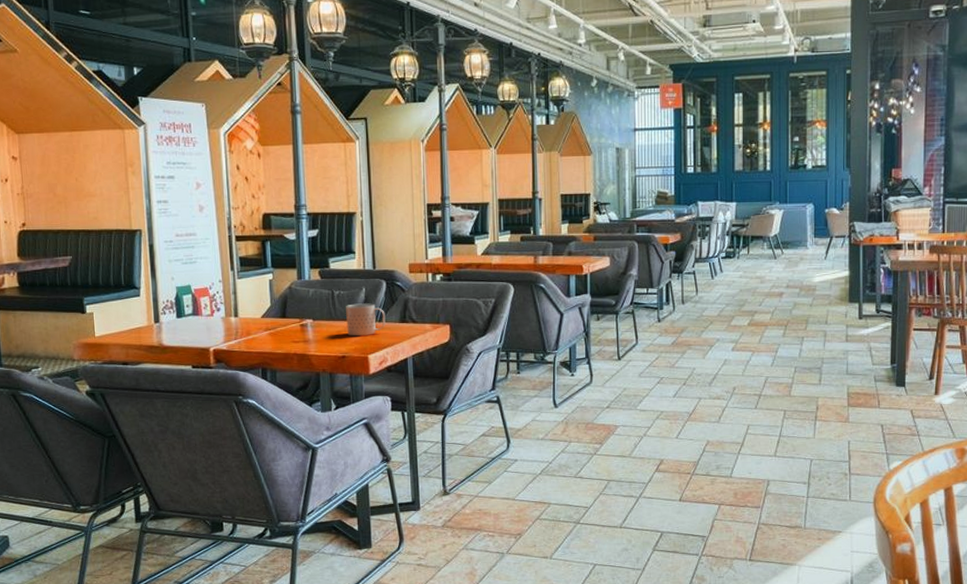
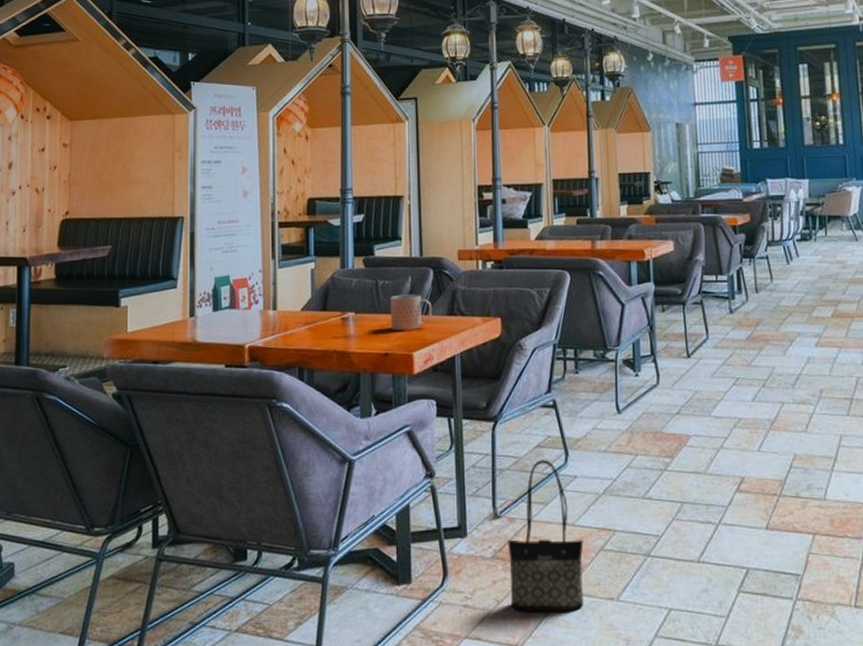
tote bag: none [456,447,522,569] -> present [507,460,584,612]

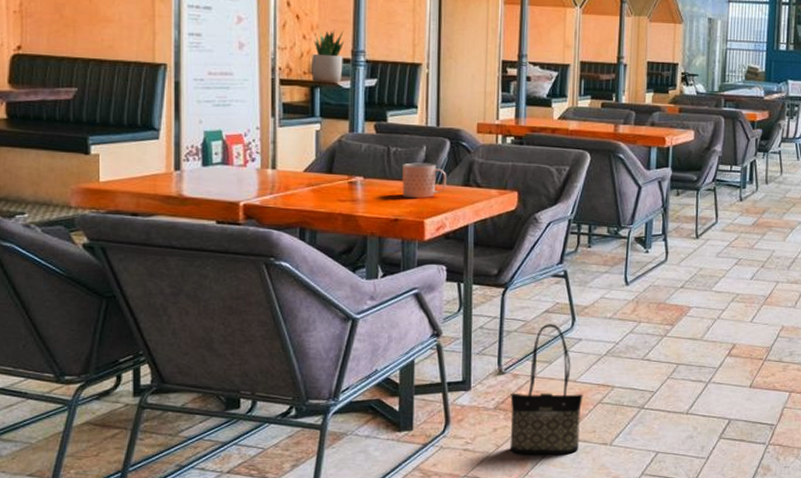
planter: none [306,171,334,223] -> present [312,30,344,84]

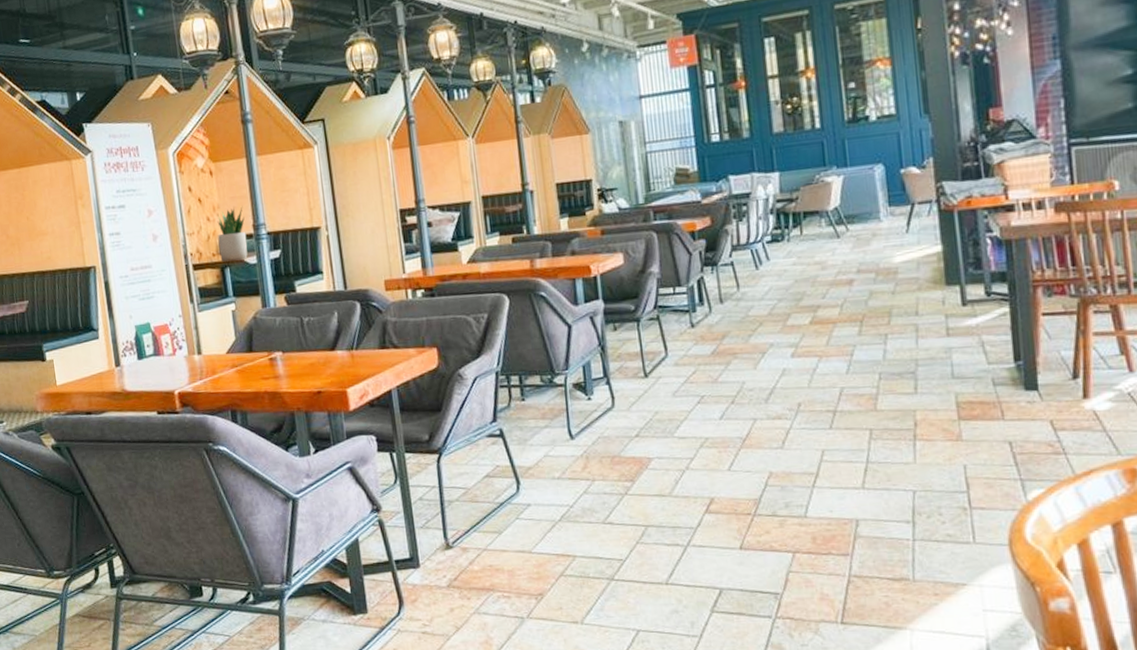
mug: present [402,162,447,199] -> none [317,329,364,368]
tote bag: present [509,324,583,455] -> none [462,489,546,637]

